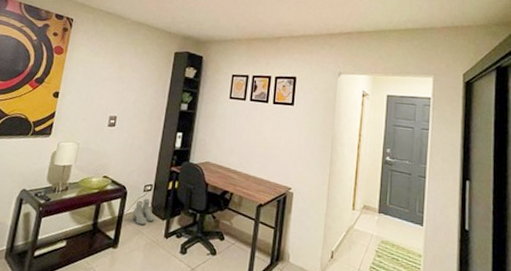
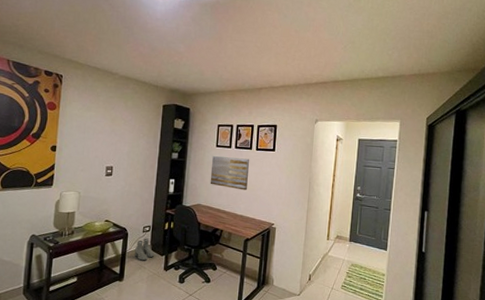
wall art: none [221,109,266,149] -> present [210,156,250,191]

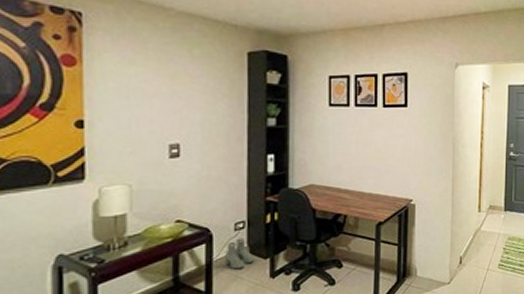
wall art: present [210,156,250,191] -> none [324,119,376,161]

